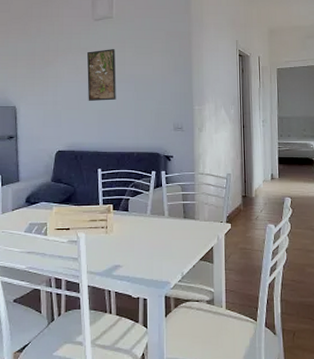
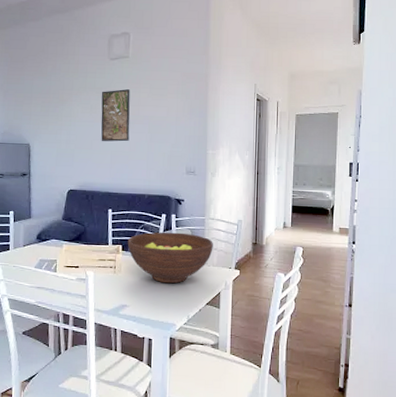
fruit bowl: none [118,189,204,241] -> present [127,232,213,284]

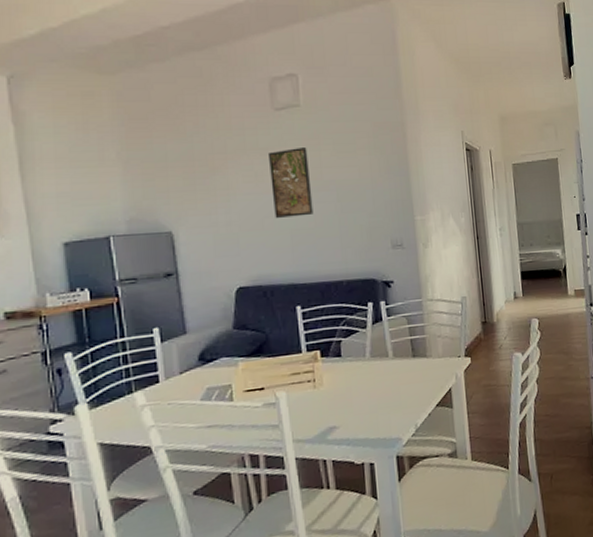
fruit bowl: present [127,232,213,284] -> none [326,322,436,390]

